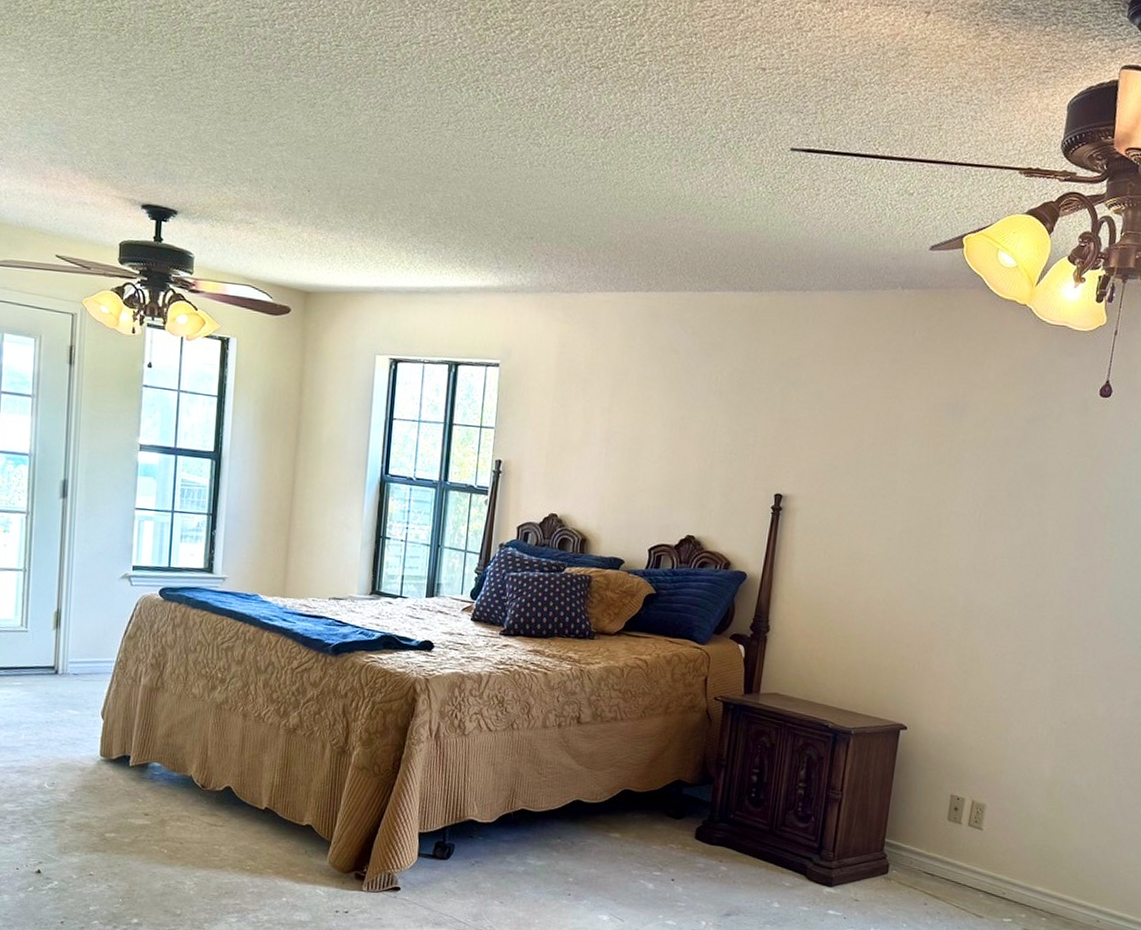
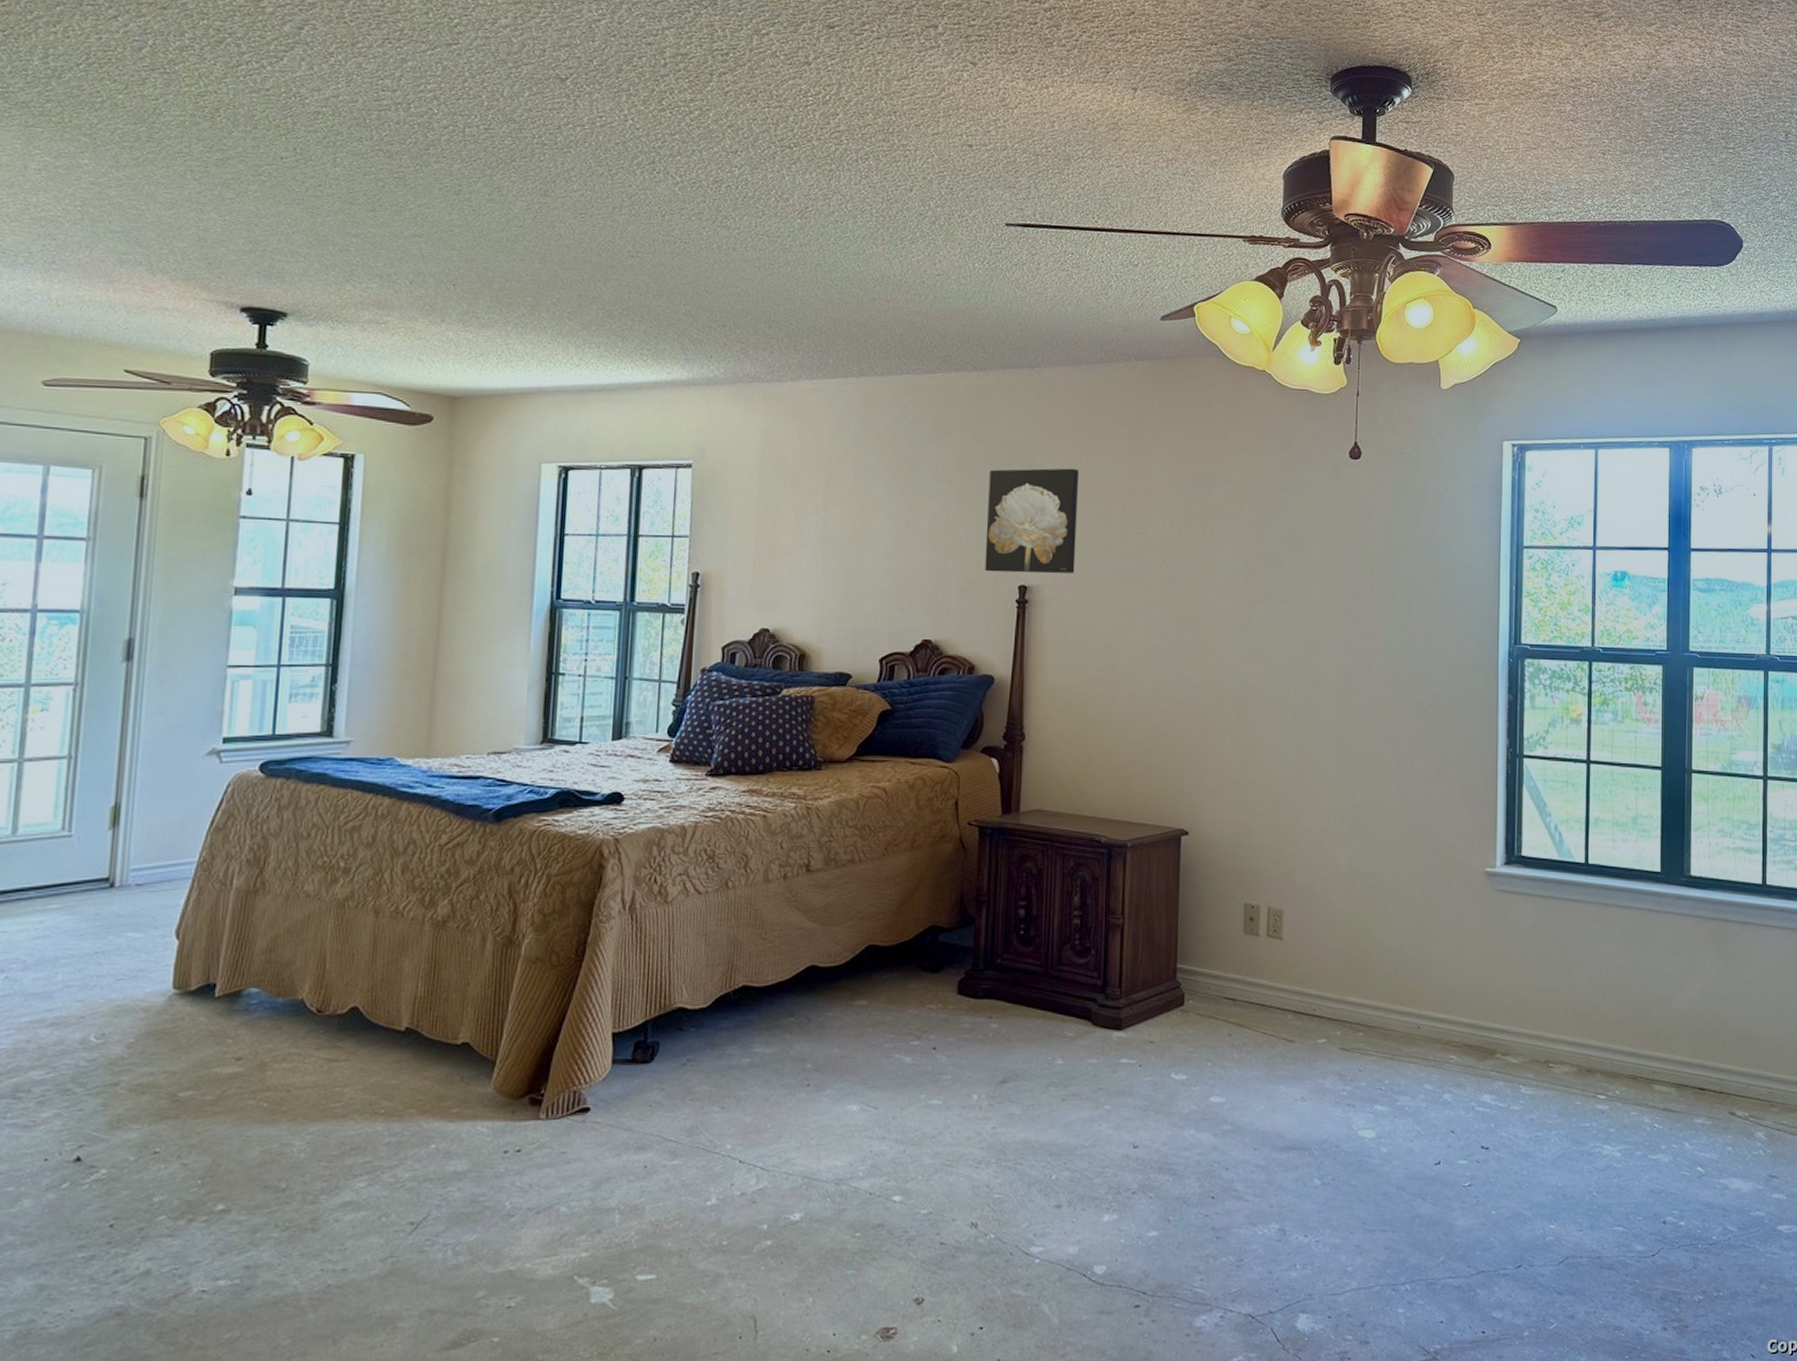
wall art: none [745,385,839,486] -> present [984,468,1080,574]

